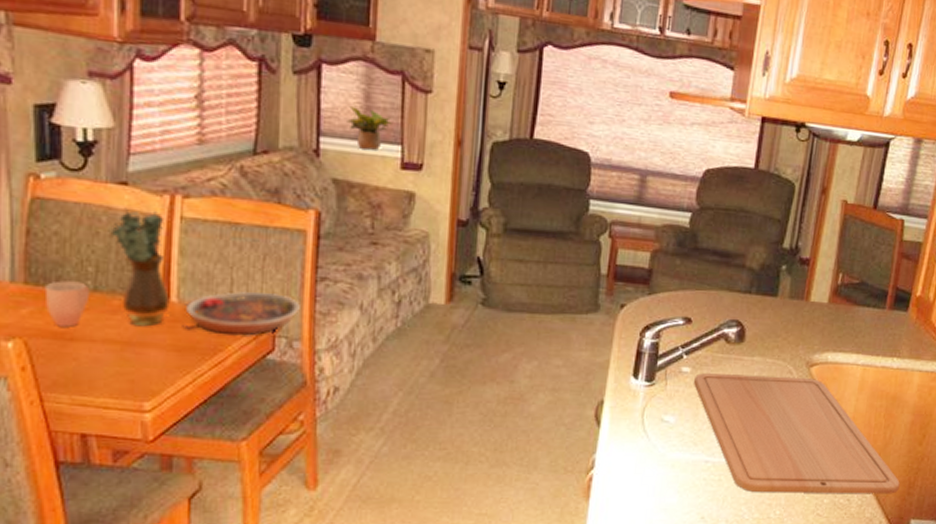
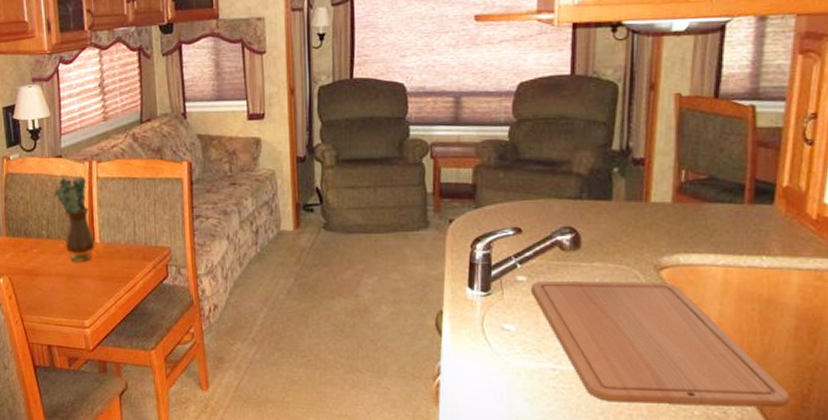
mug: present [44,281,90,327] -> none [18,232,46,266]
dish: present [182,292,300,336] -> none [104,231,183,266]
potted plant: present [347,106,392,151] -> none [204,74,238,109]

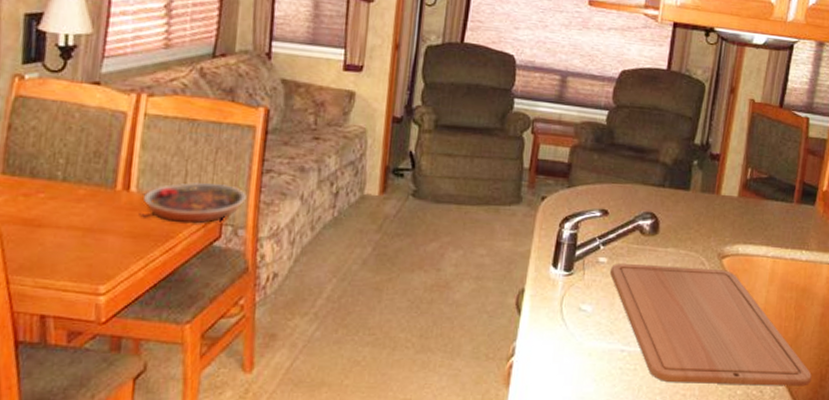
vase: present [55,174,95,263] -> none [83,105,130,215]
dish: none [104,231,183,266] -> present [139,182,246,224]

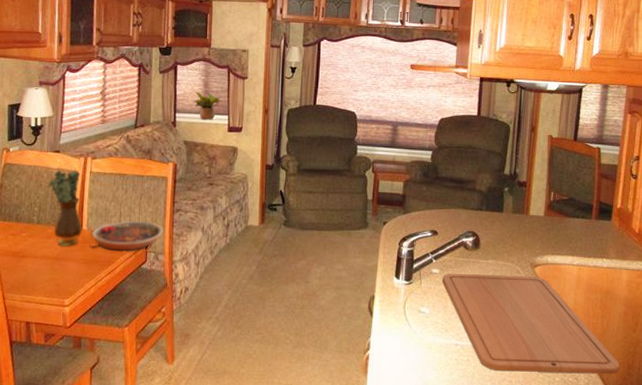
vase: none [83,105,130,215] -> present [49,167,82,247]
potted plant: none [297,14,337,54] -> present [193,92,222,121]

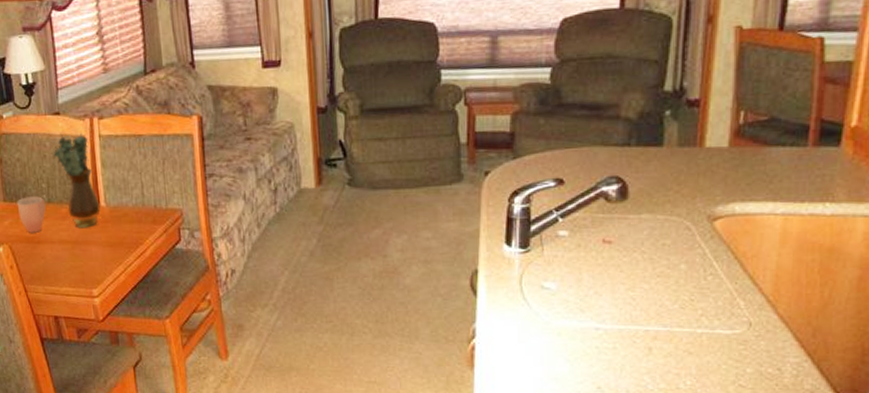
mug: none [9,217,36,248] -> present [16,196,47,233]
dish: present [89,221,163,252] -> none [111,192,196,231]
potted plant: present [193,92,222,121] -> none [213,18,250,56]
chopping board: present [443,273,620,374] -> none [574,233,849,363]

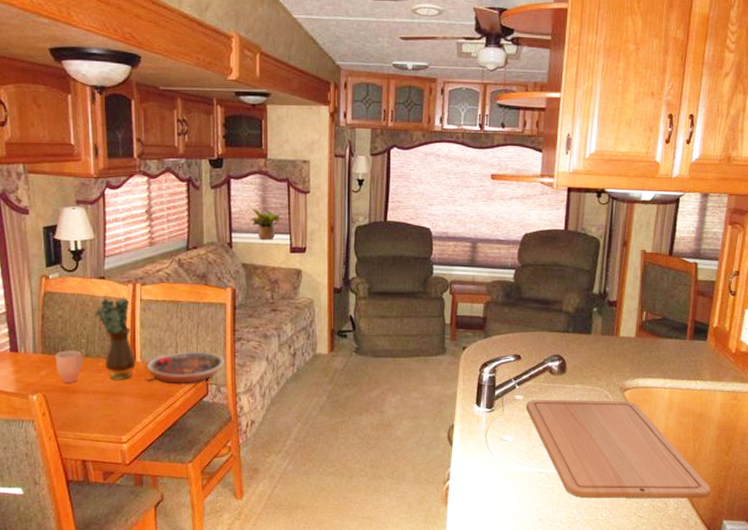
dish: none [111,192,196,231] -> present [145,352,224,384]
potted plant: none [213,18,250,56] -> present [250,209,282,241]
chopping board: none [574,233,849,363] -> present [526,399,711,499]

